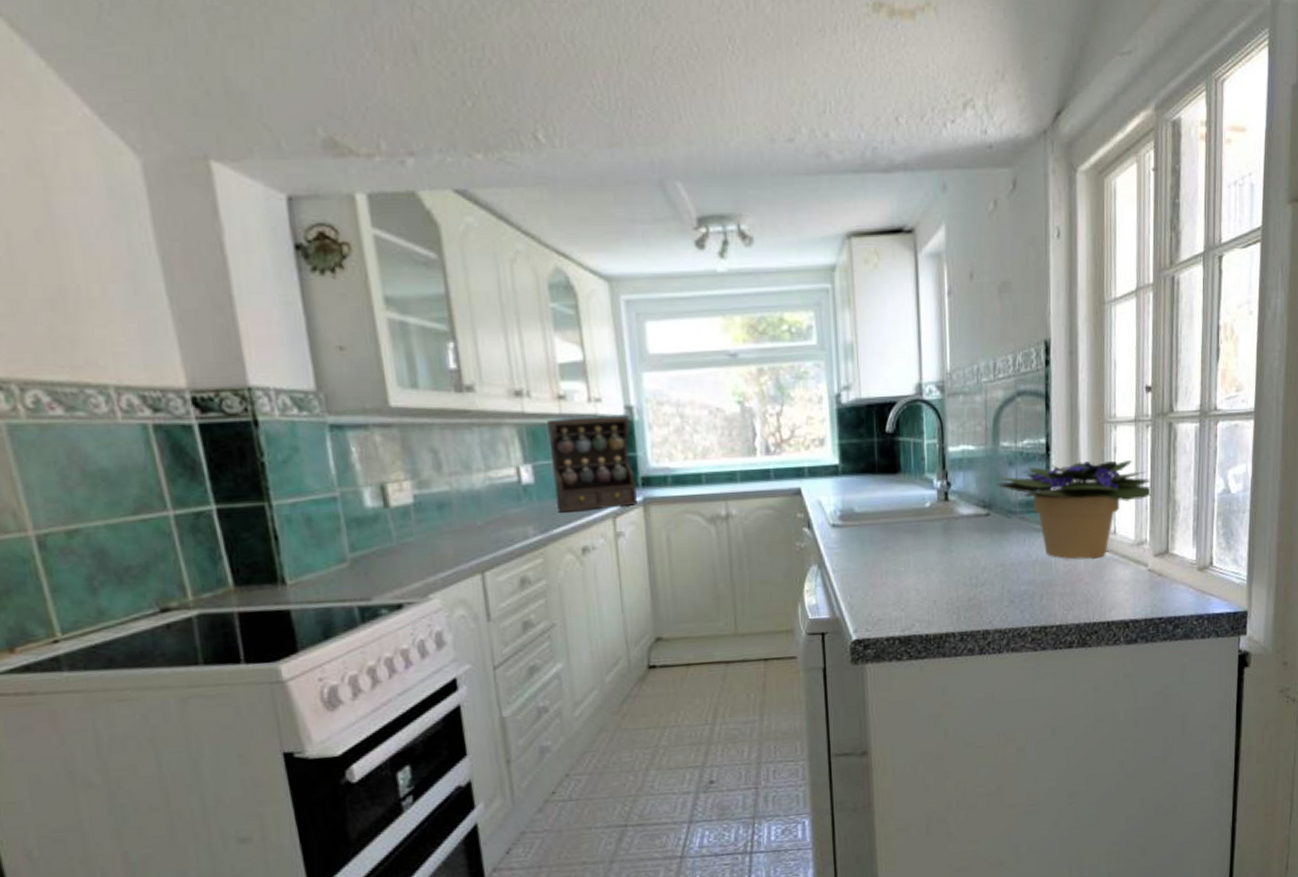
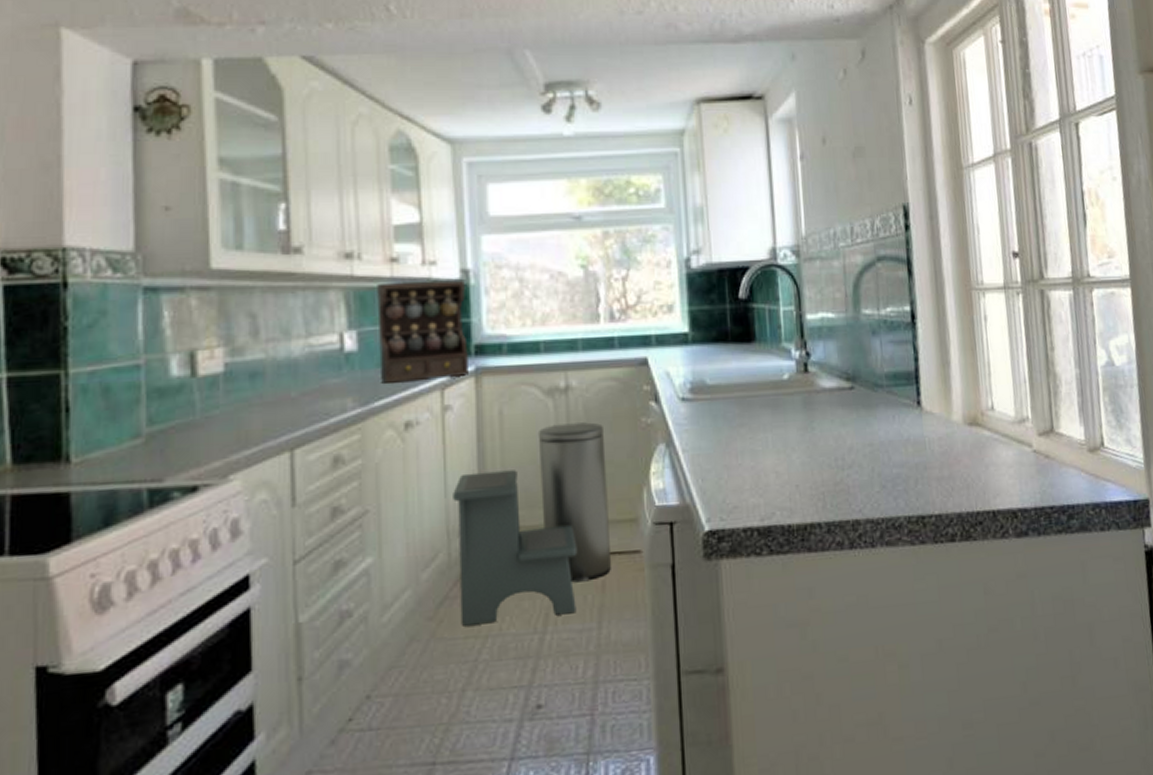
step stool: none [629,589,741,719] -> present [453,470,578,626]
pedal bin: none [702,546,771,684] -> present [537,422,612,583]
potted flower: present [997,461,1151,560] -> none [860,330,1028,440]

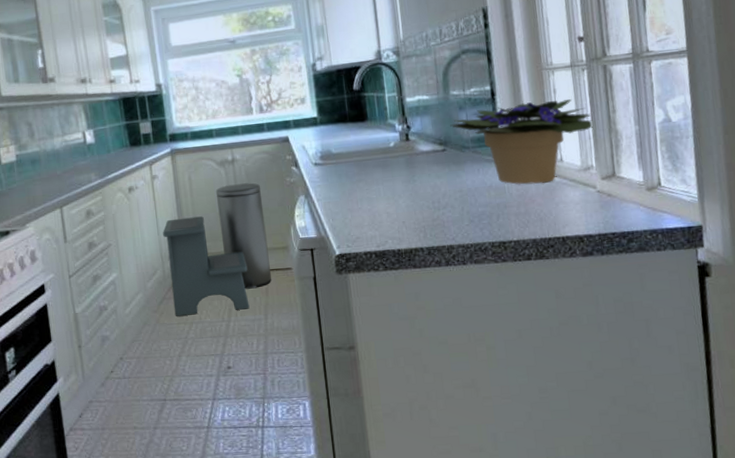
spice rack: present [377,279,468,383] -> none [103,91,167,163]
potted flower: none [860,330,1028,440] -> present [450,99,593,185]

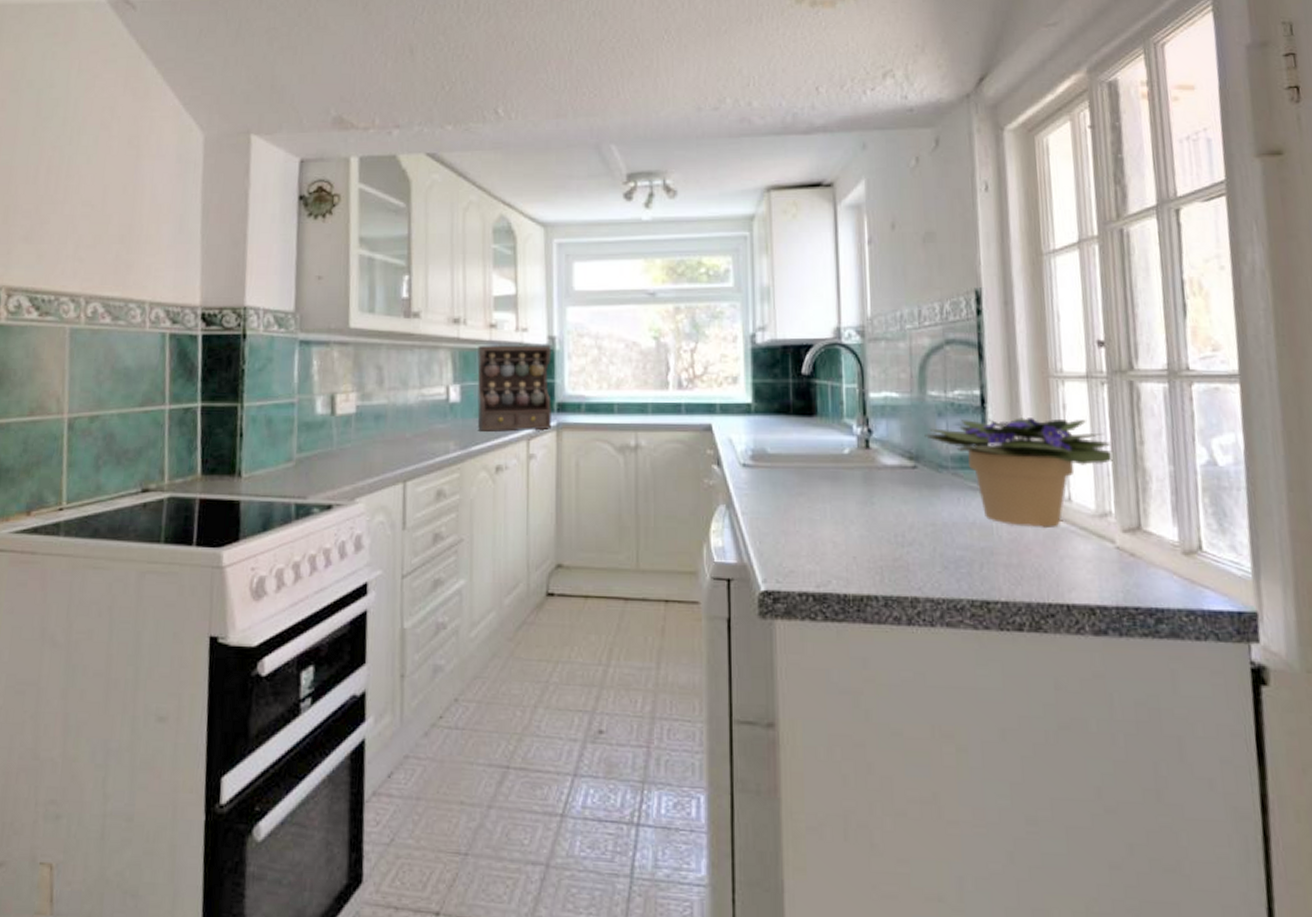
spice rack: none [103,91,167,163] -> present [477,345,551,432]
step stool: present [163,216,250,316] -> none [533,515,641,652]
pedal bin: present [215,183,272,289] -> none [609,479,672,624]

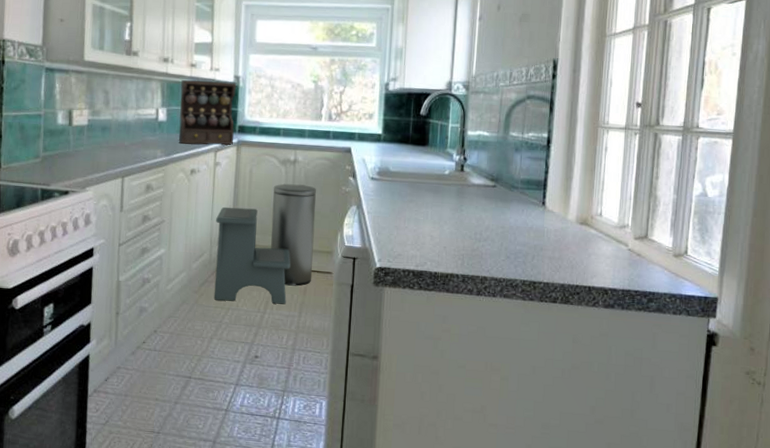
step stool: none [533,515,641,652] -> present [213,206,291,305]
pedal bin: none [609,479,672,624] -> present [271,183,316,286]
potted flower: present [925,418,1113,529] -> none [504,154,636,234]

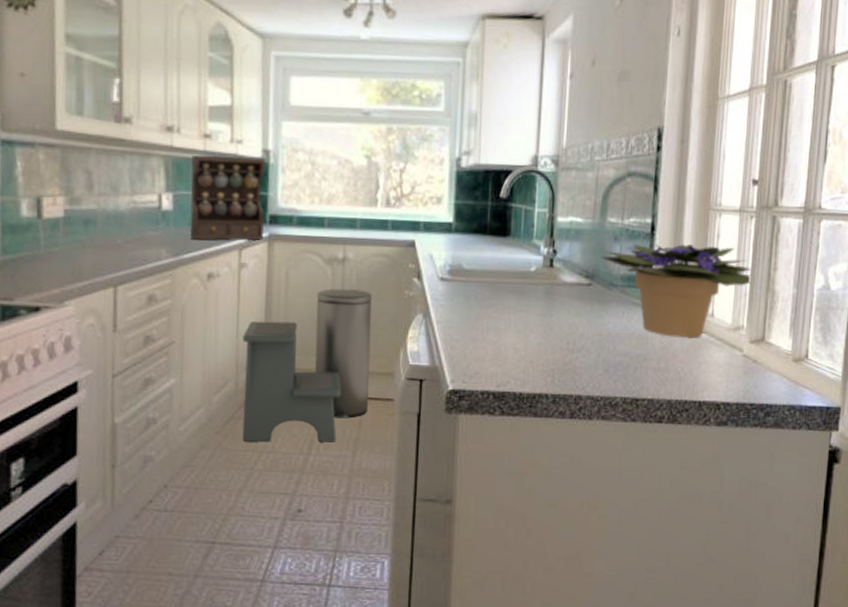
potted flower: none [504,154,636,234] -> present [601,244,751,339]

